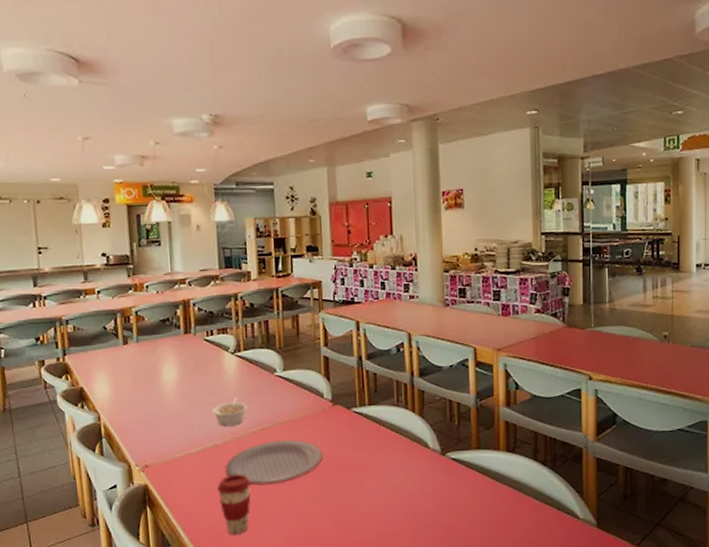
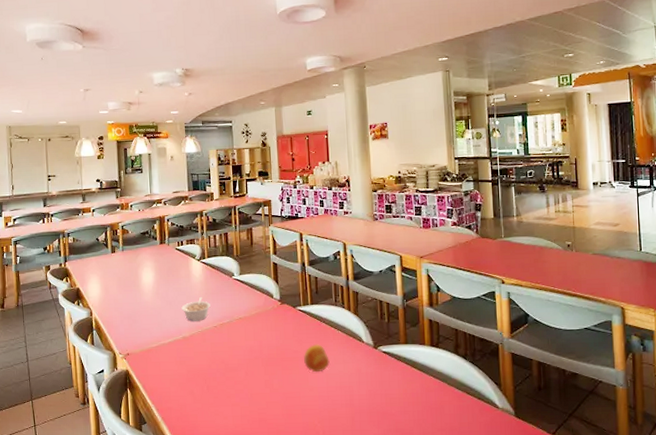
coffee cup: present [217,474,251,534] -> none [185,362,213,414]
plate: present [225,440,323,486] -> none [192,333,273,373]
fruit: none [359,450,390,483] -> present [304,343,330,372]

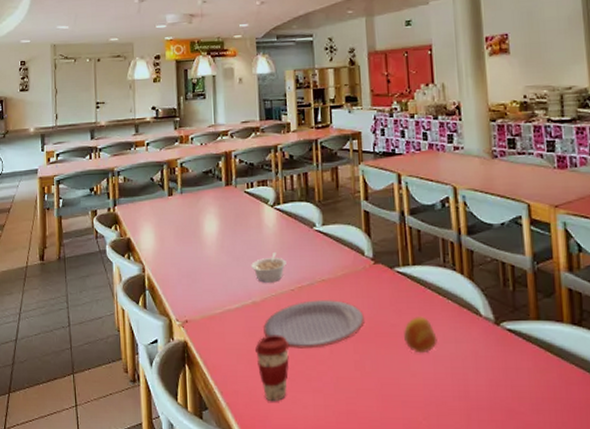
coffee cup: none [185,362,213,414] -> present [255,335,290,401]
plate: none [192,333,273,373] -> present [263,300,364,349]

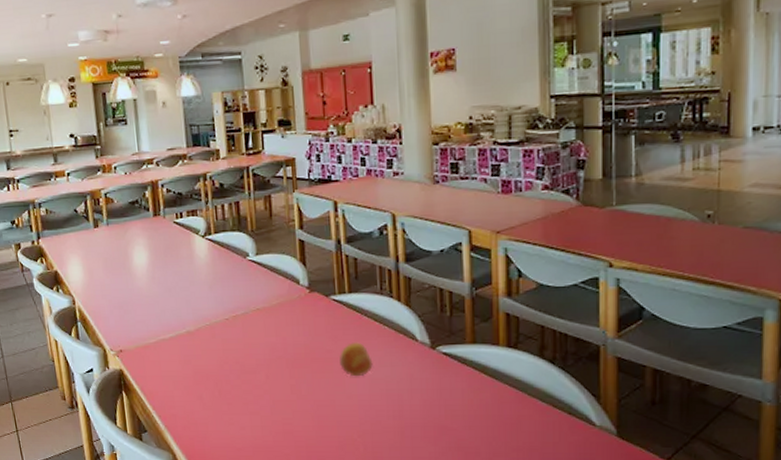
legume: present [251,253,287,283] -> none [184,283,220,313]
coffee cup: present [255,335,290,401] -> none [191,362,226,423]
plate: present [263,300,364,349] -> none [199,328,300,375]

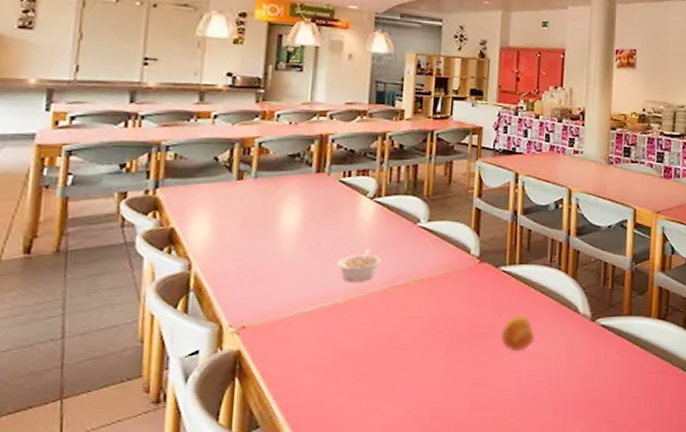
legume: none [184,283,220,313] -> present [337,249,381,282]

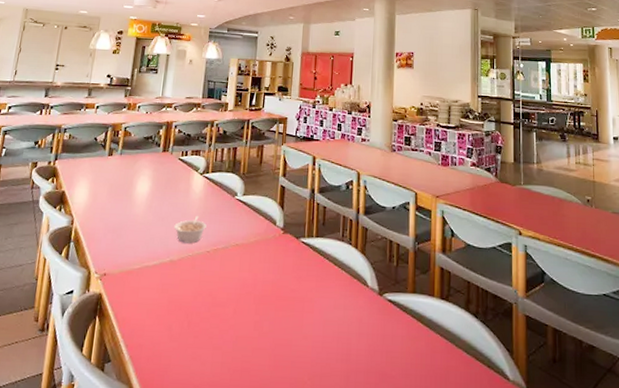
fruit: present [501,314,535,351] -> none [301,282,329,317]

